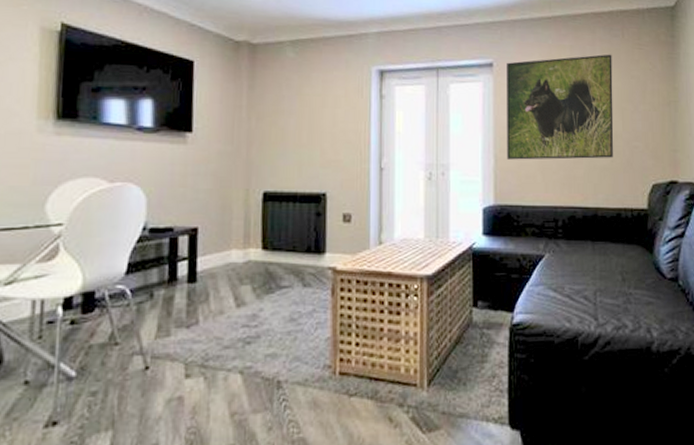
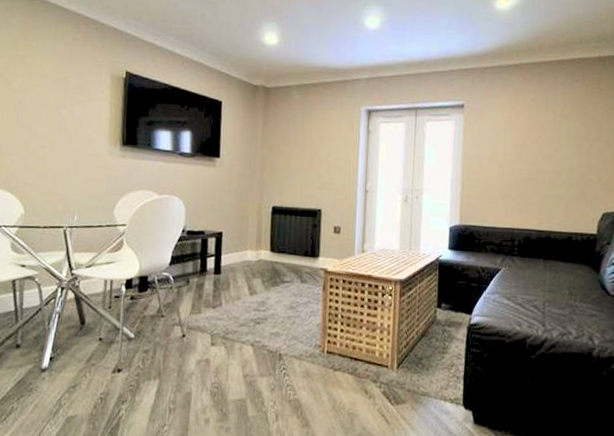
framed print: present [507,54,614,160] -> none [473,97,572,189]

